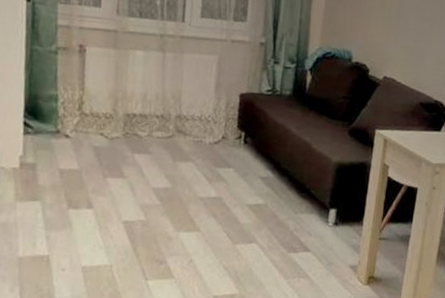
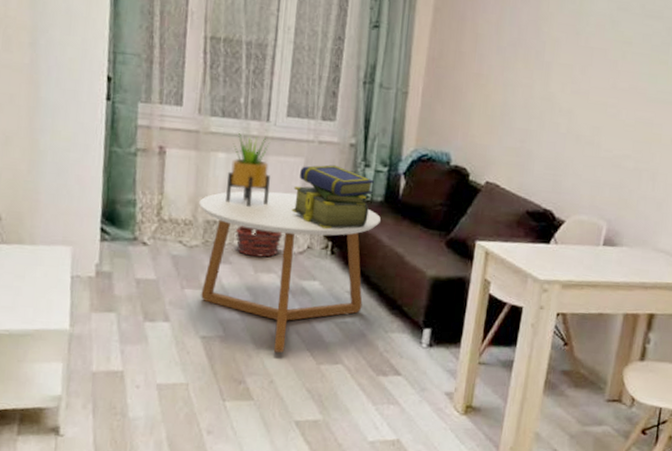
coffee table: none [119,86,289,234] -> present [199,190,381,353]
potted plant: none [144,30,187,101] -> present [226,131,271,207]
basket: none [154,86,199,147] -> present [235,191,283,257]
stack of books: none [207,62,284,121] -> present [292,164,375,230]

